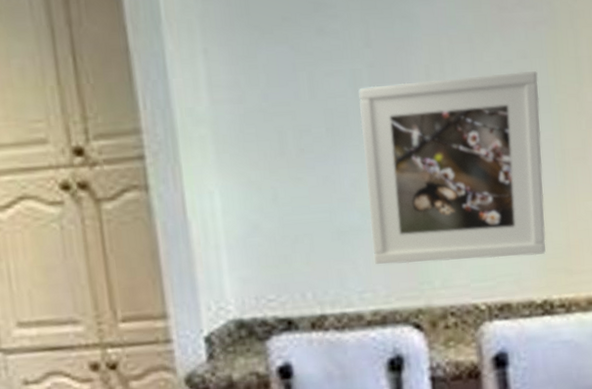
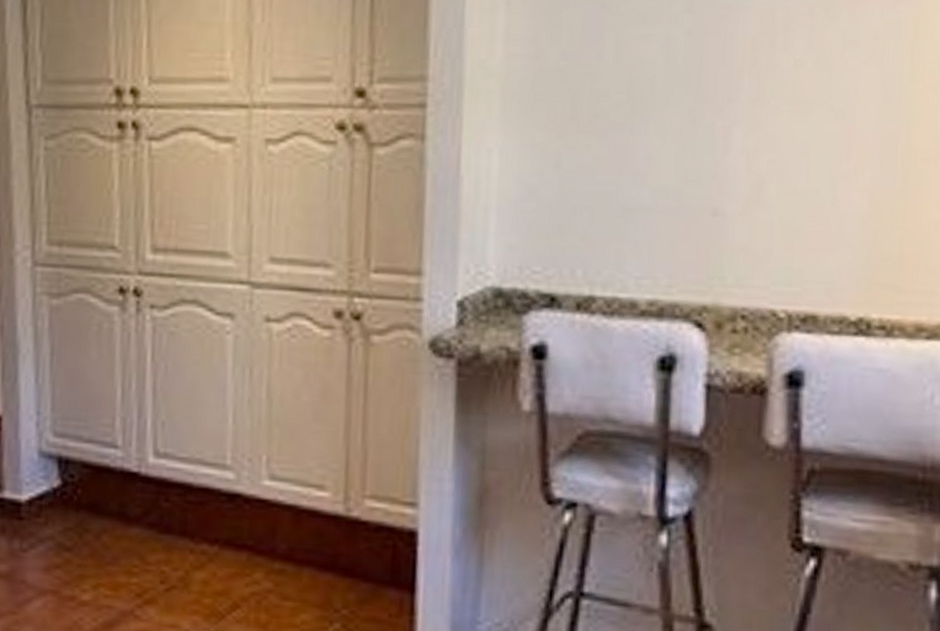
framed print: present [358,71,546,265] -> none [659,53,890,265]

